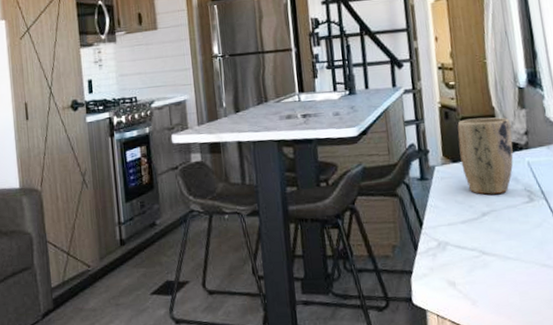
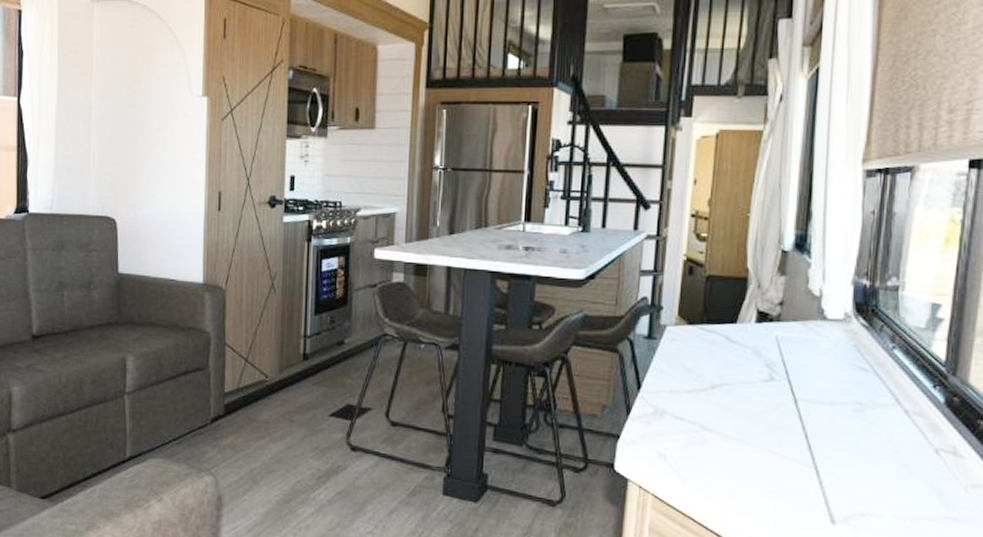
plant pot: present [457,117,513,195] -> none [698,278,764,367]

